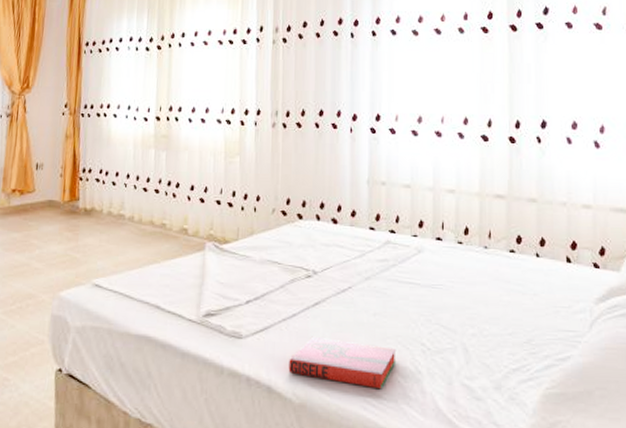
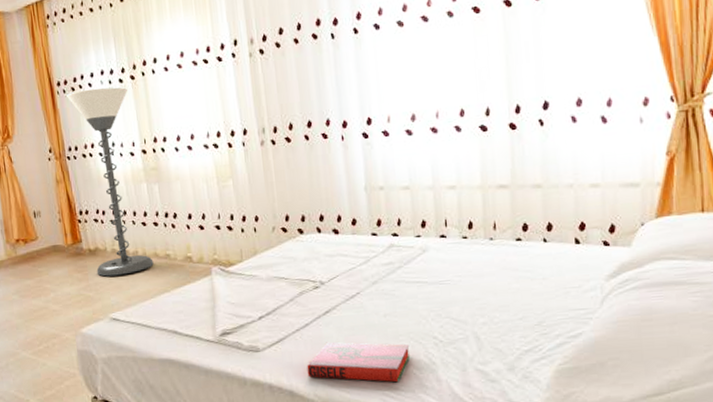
floor lamp: none [88,52,152,240] -> present [66,87,154,277]

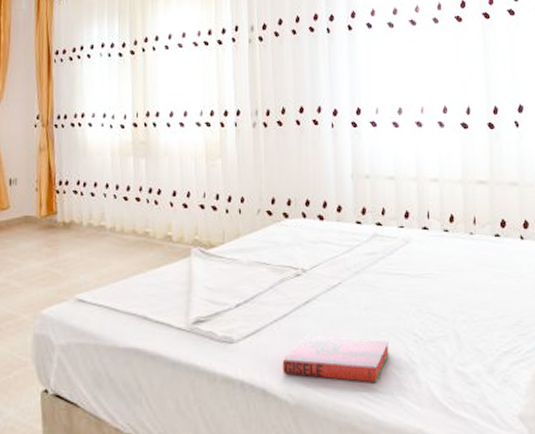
floor lamp: present [66,87,154,277] -> none [63,60,131,253]

